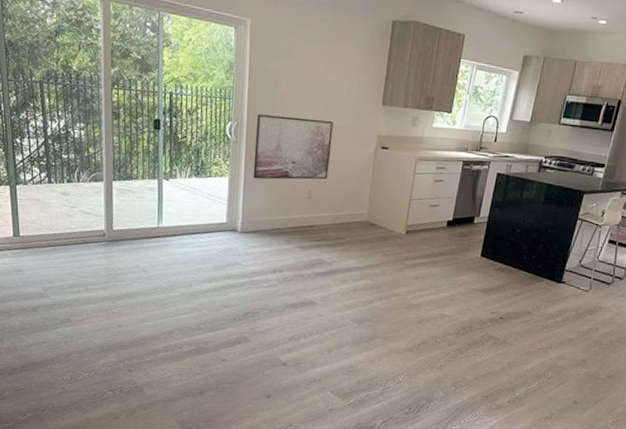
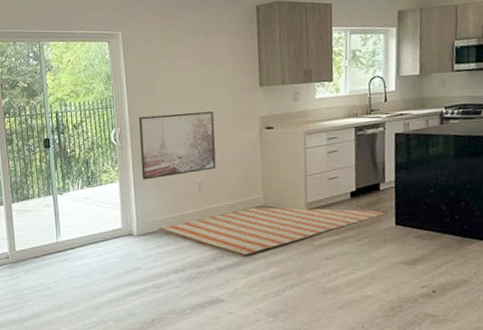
rug: none [262,221,477,266] -> present [158,203,388,256]

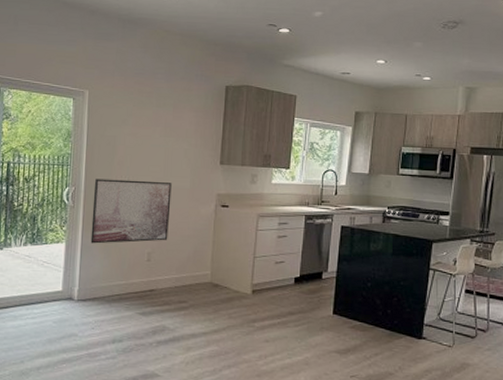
rug: present [158,203,388,256] -> none [100,283,328,332]

